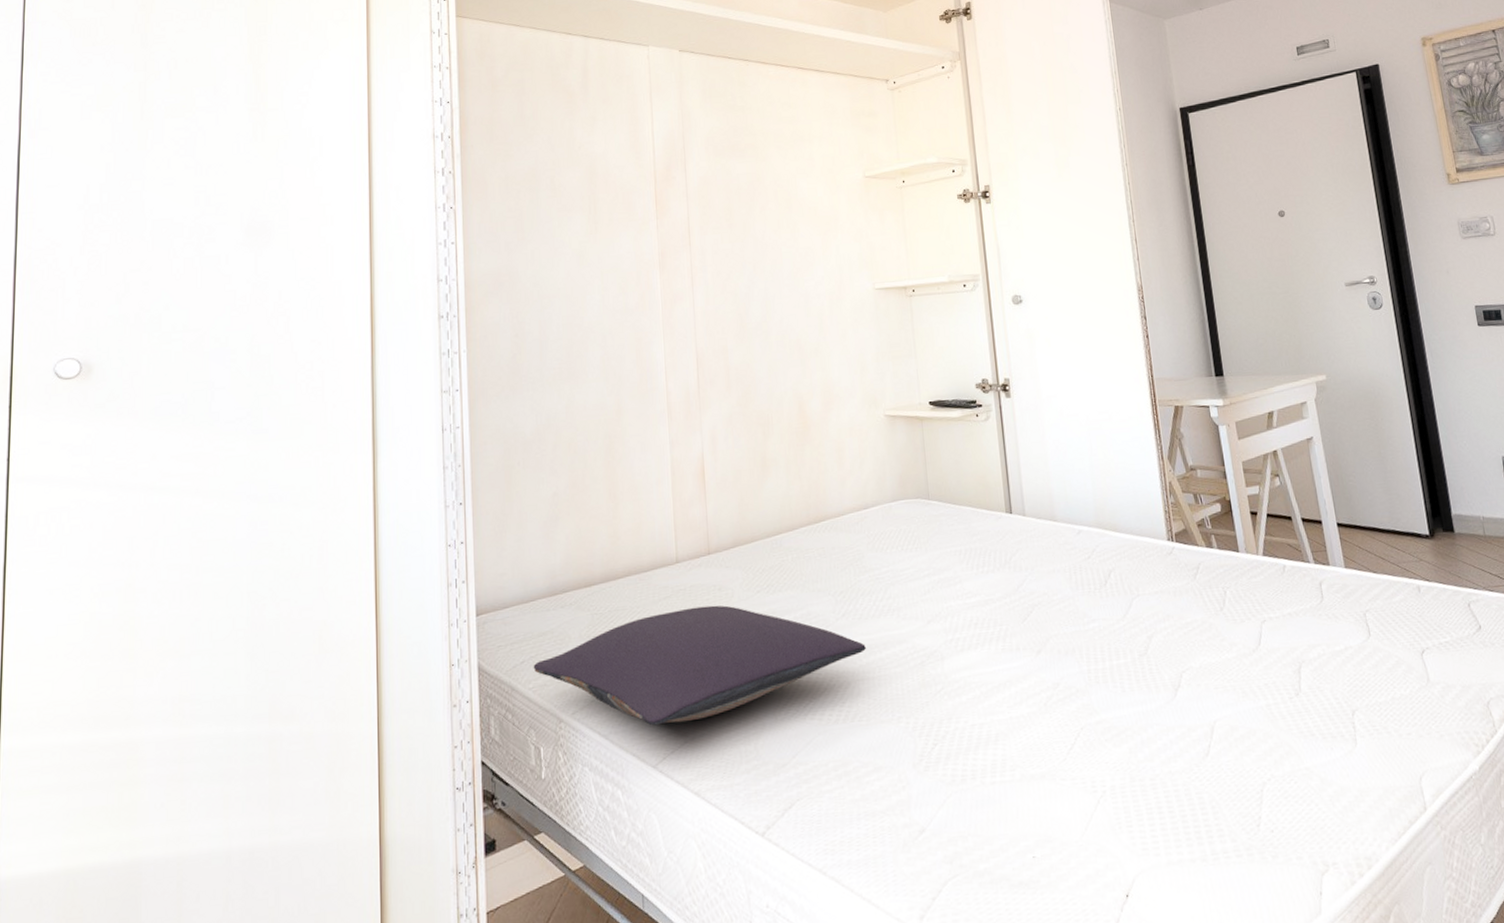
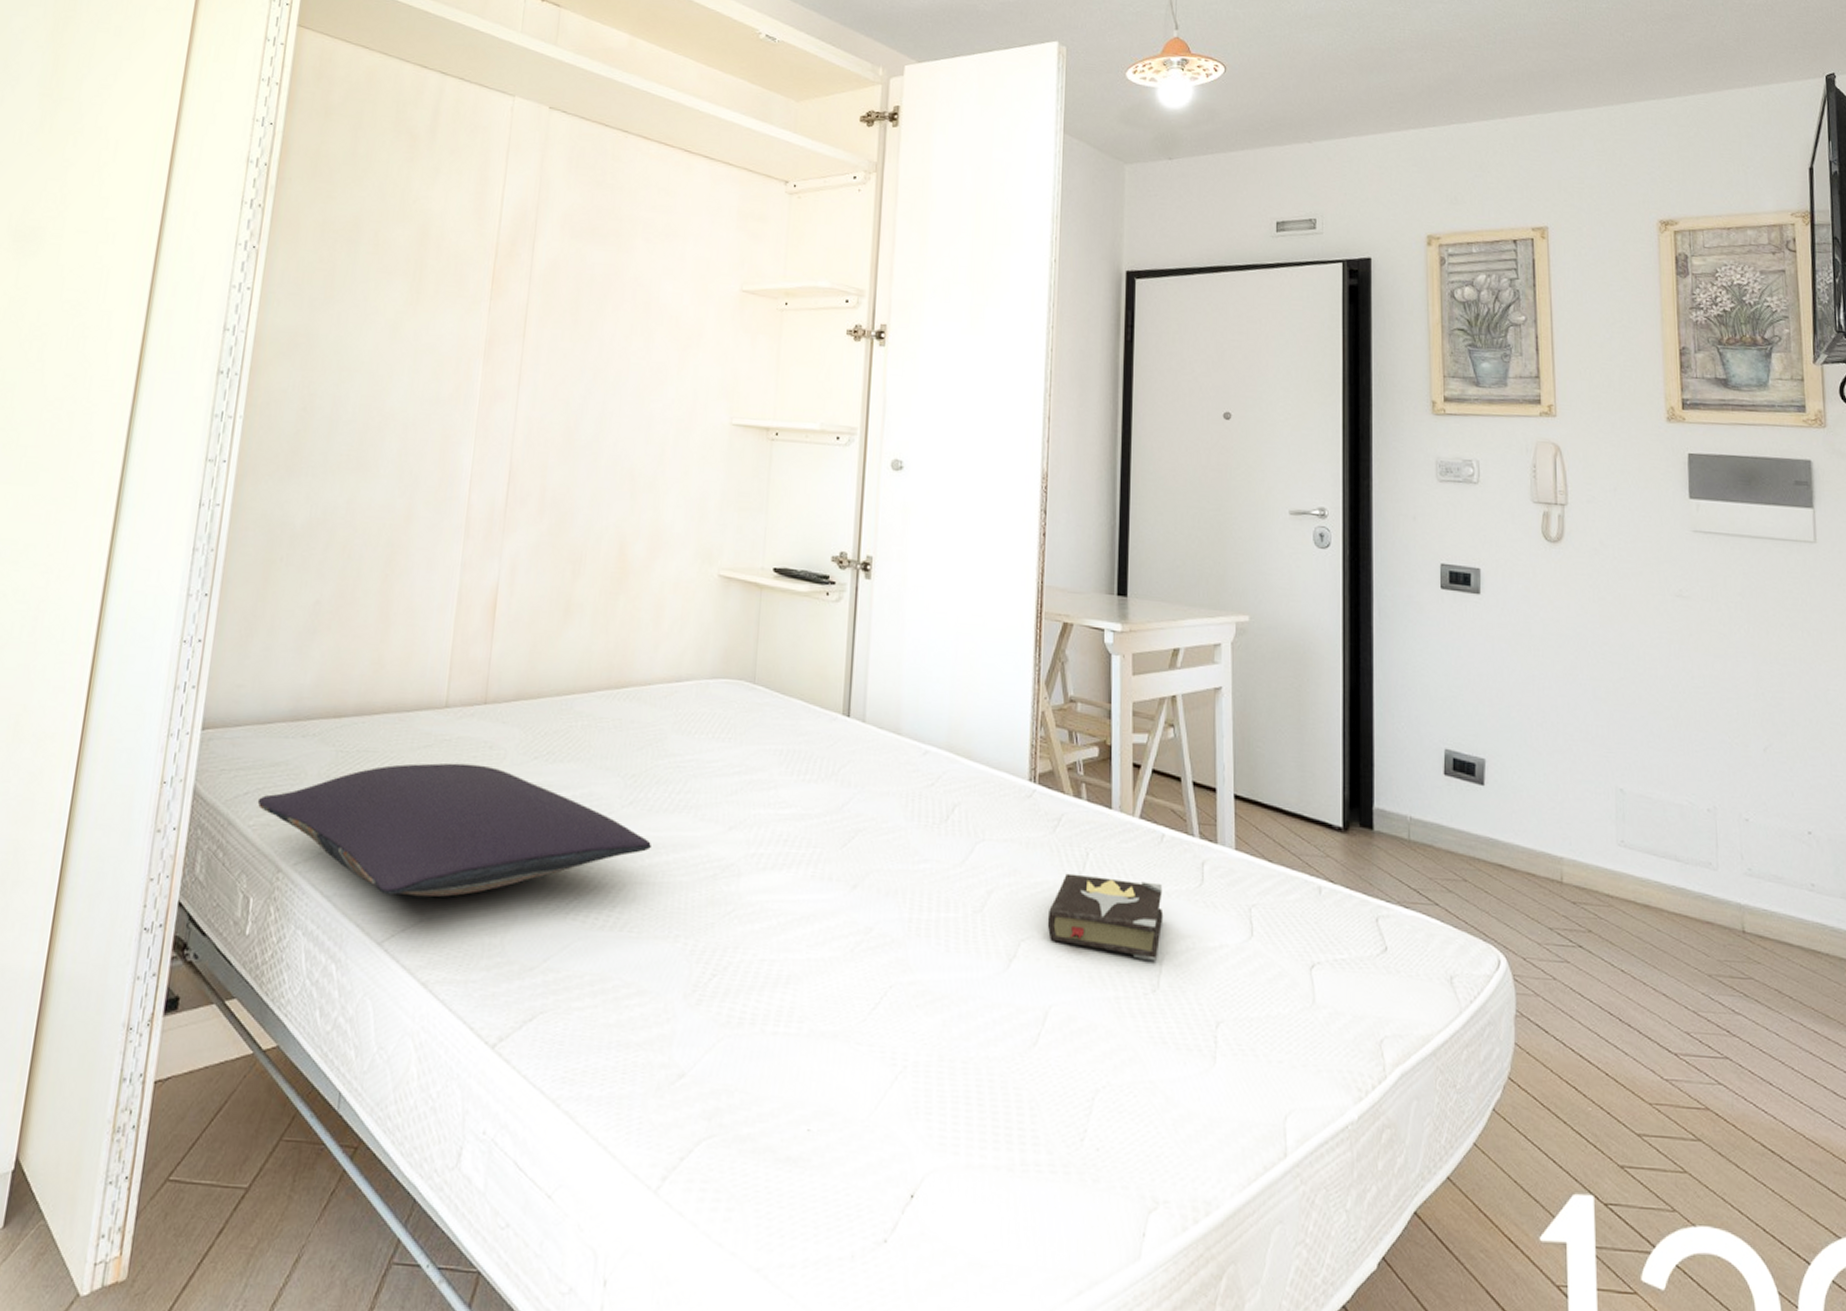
hardback book: none [1201,606,1296,671] -> present [1047,873,1164,962]

